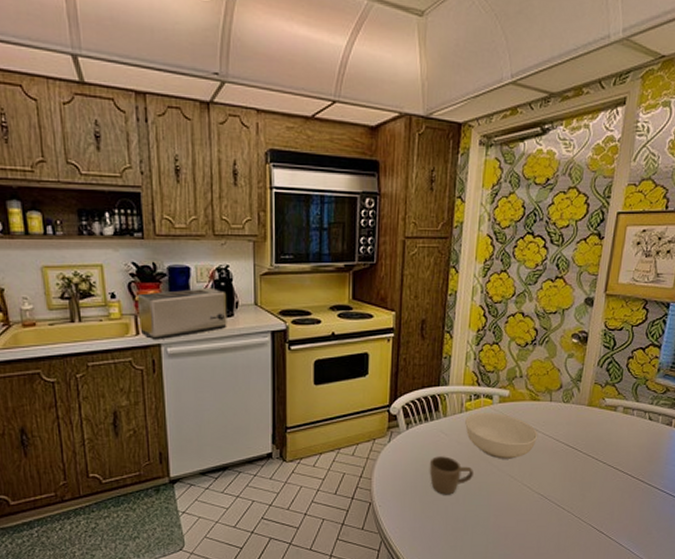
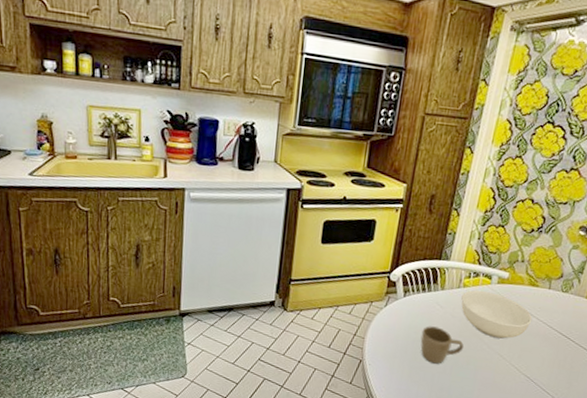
toaster: present [137,287,227,341] -> none [167,140,250,185]

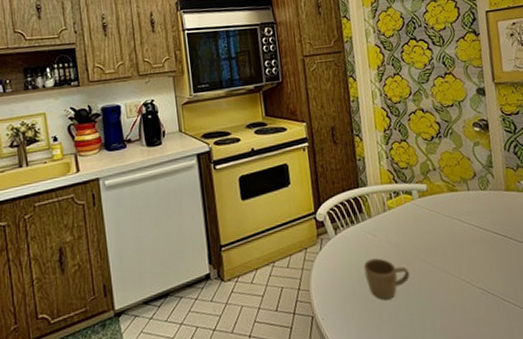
bowl: present [461,290,533,339] -> none [390,208,465,256]

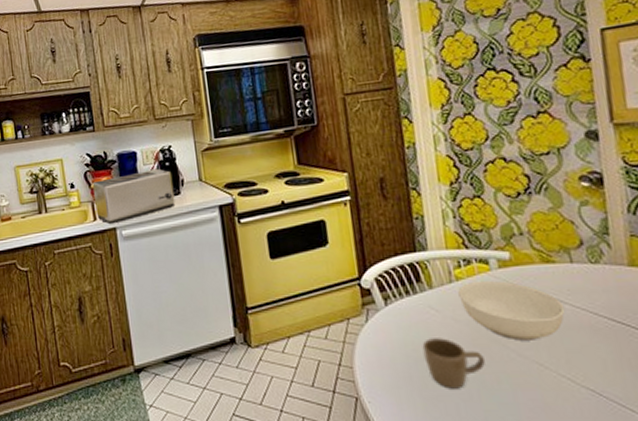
toaster: none [76,121,157,176] -> present [92,168,176,225]
bowl: none [390,208,465,256] -> present [458,280,566,341]

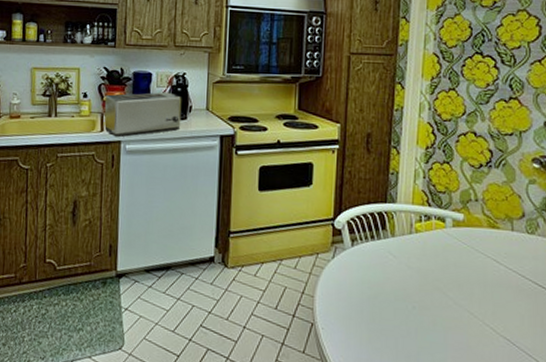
mug: present [422,338,485,389] -> none [376,279,426,326]
bowl: present [458,280,566,341] -> none [415,235,500,292]

